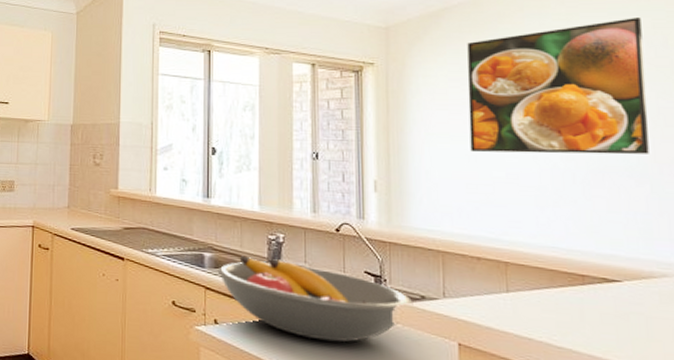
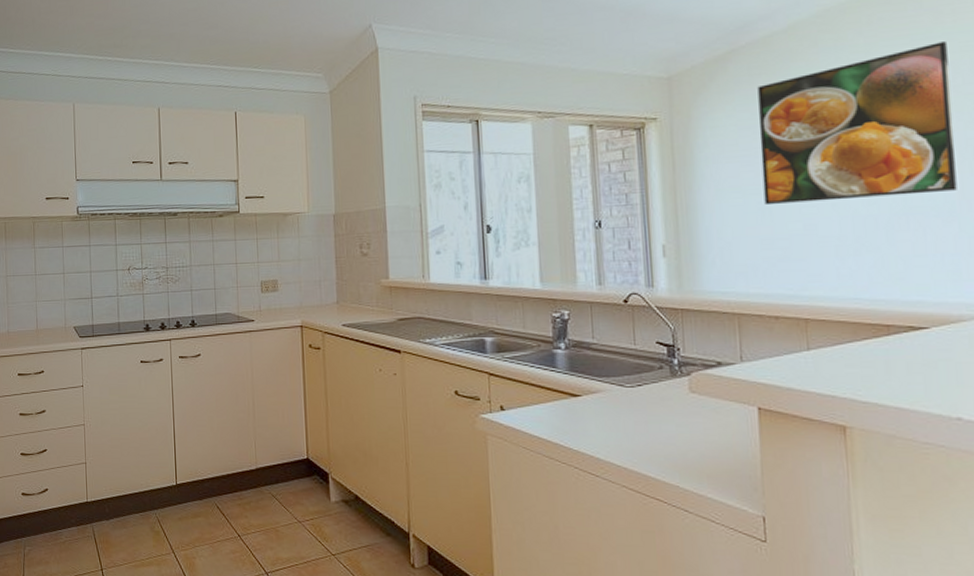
fruit bowl: present [217,255,414,342] -> none [500,337,710,418]

